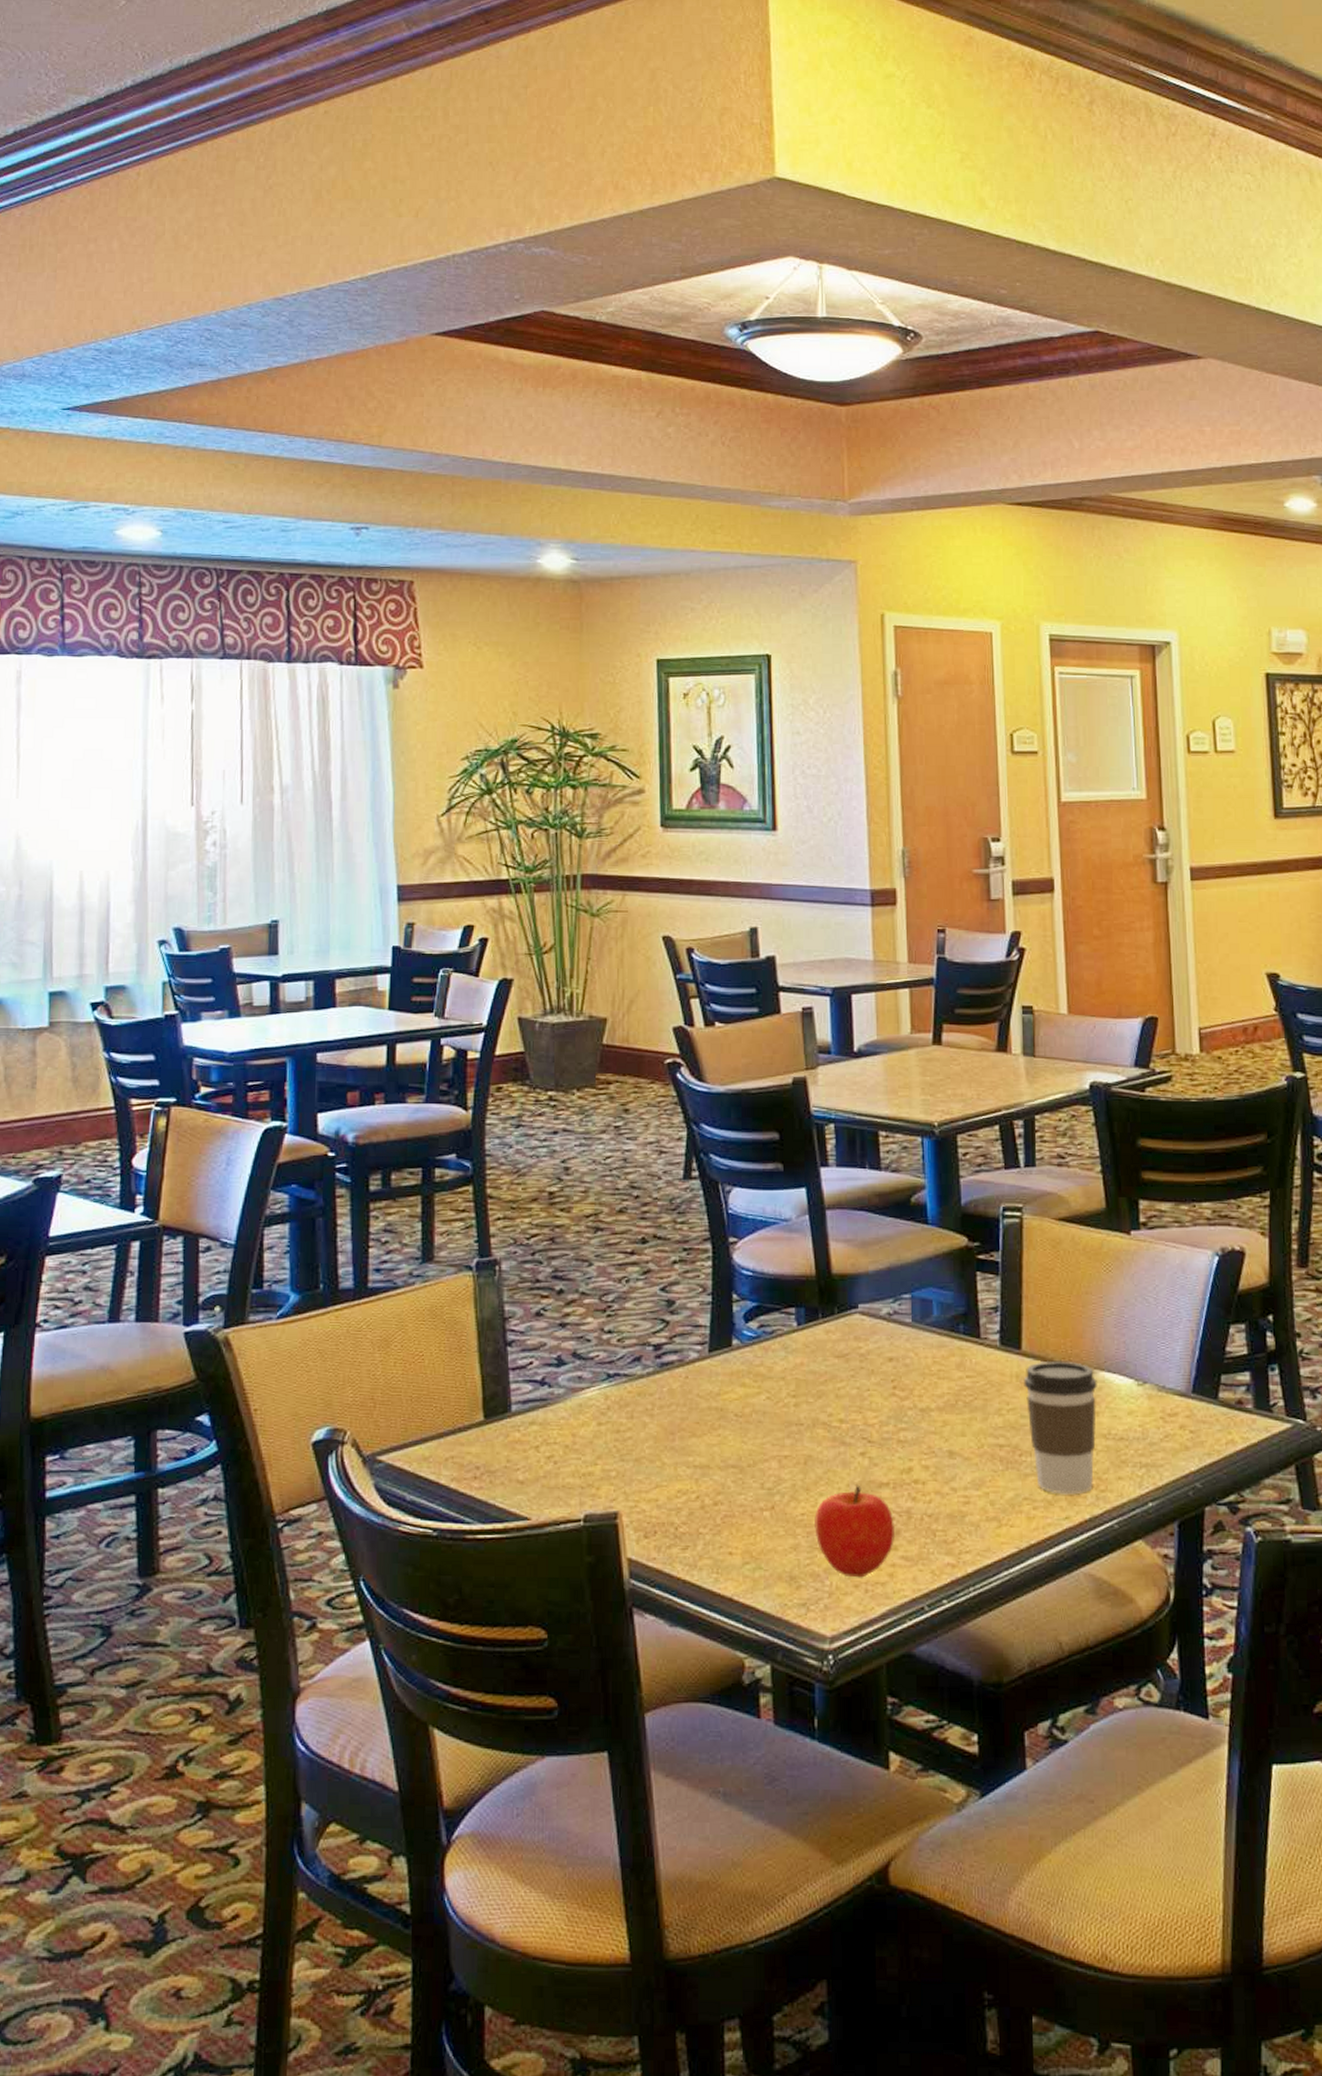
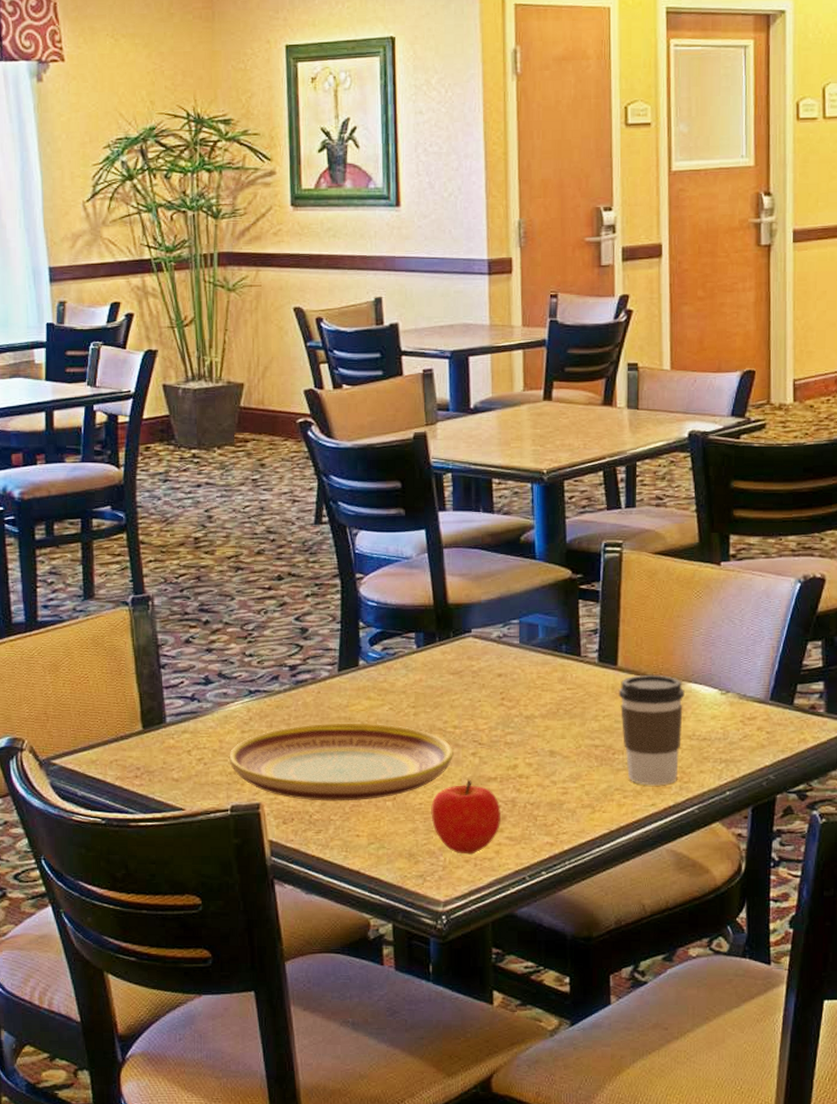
plate: none [583,1414,840,1511] -> present [229,723,453,801]

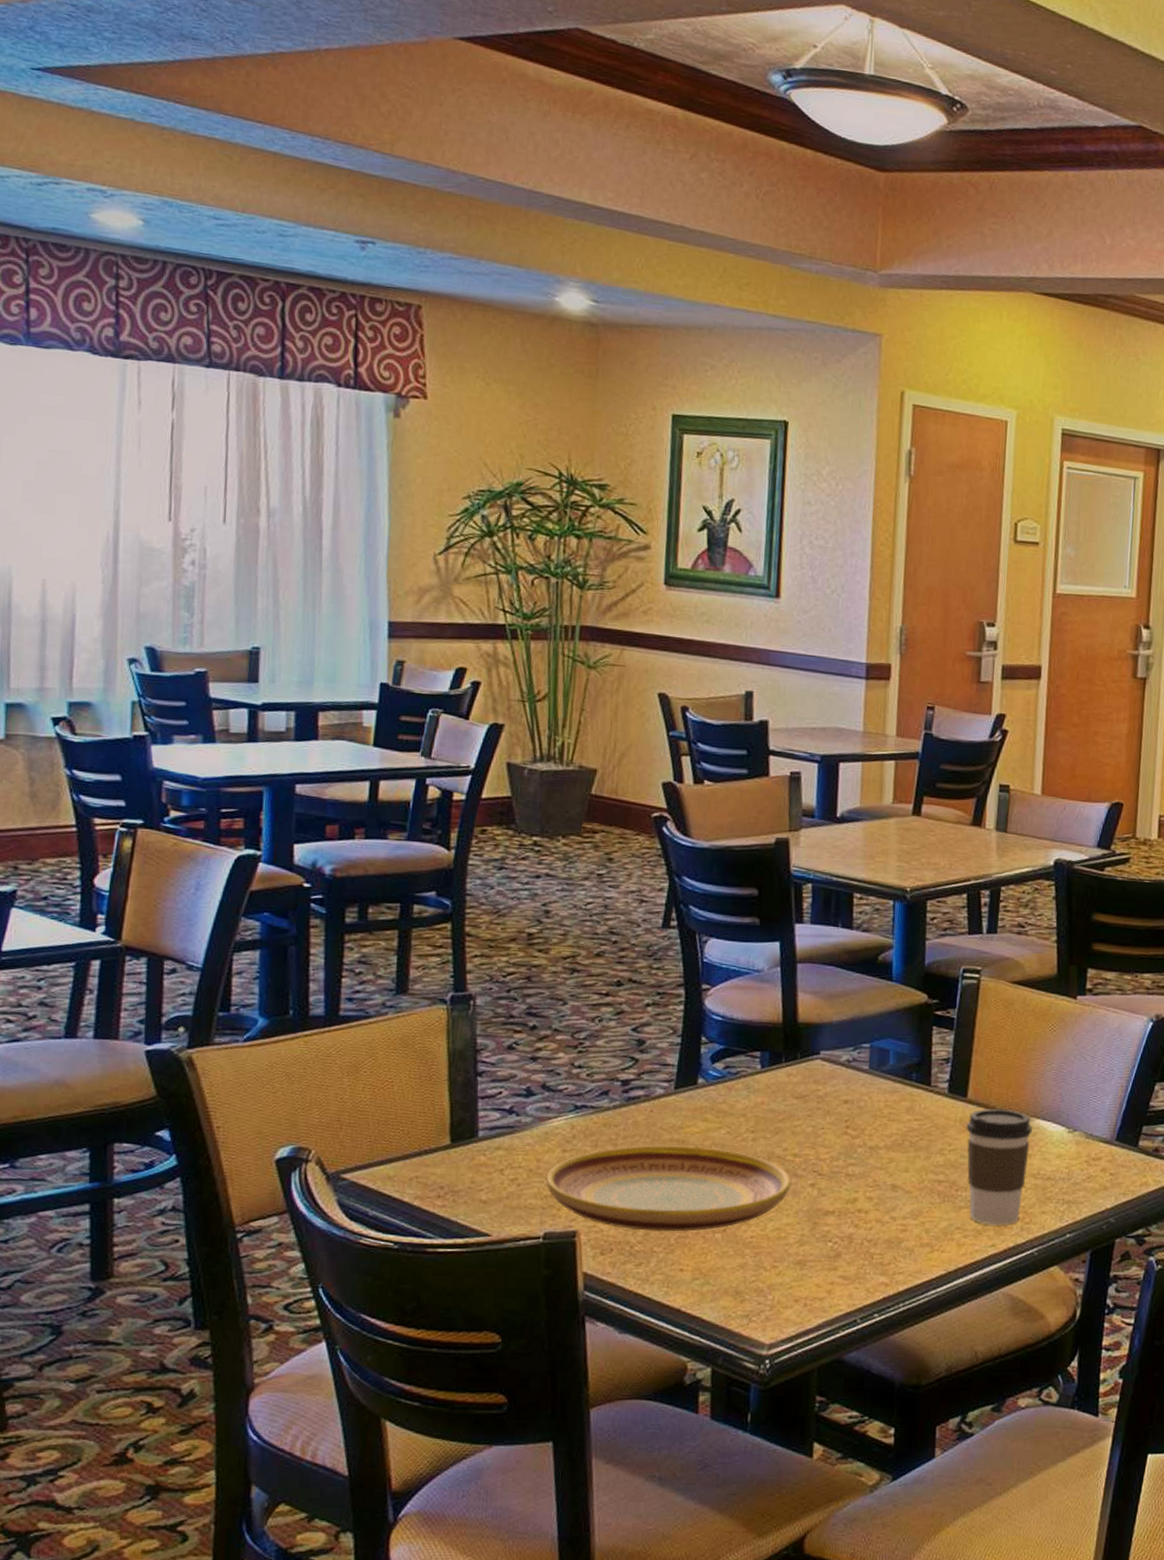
fruit: present [431,780,501,855] -> none [762,1213,836,1294]

